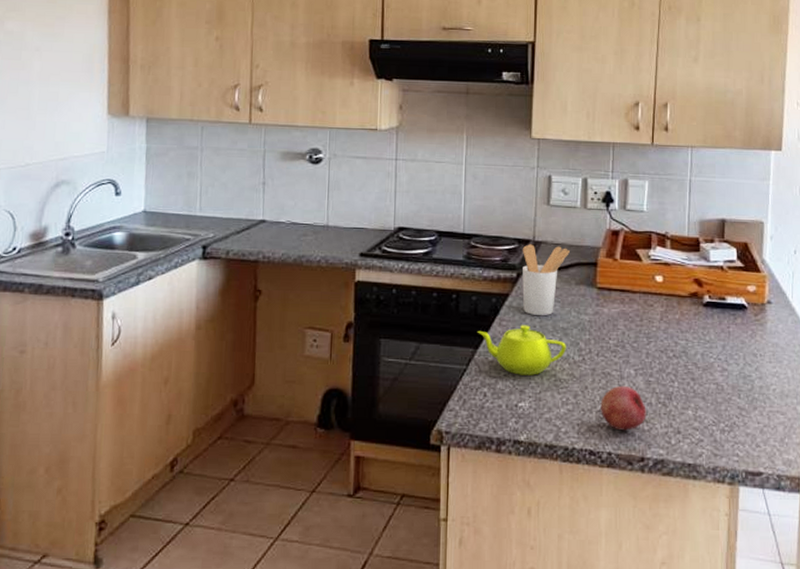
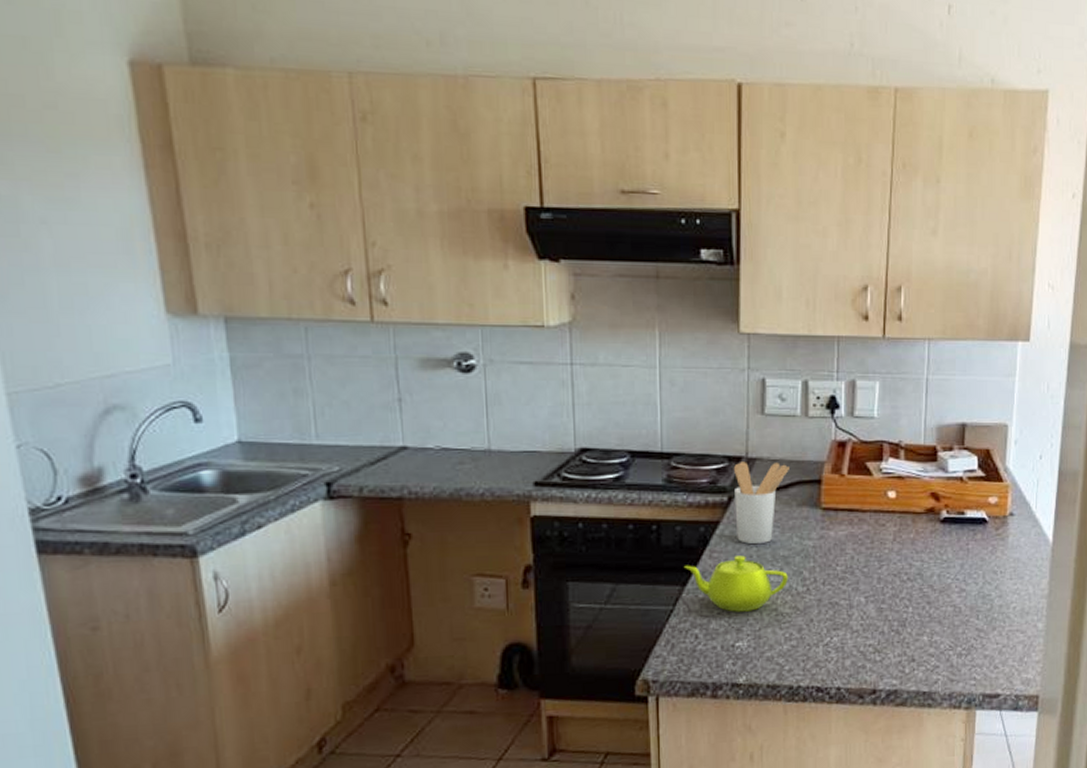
fruit: present [600,385,646,431] -> none [828,615,878,664]

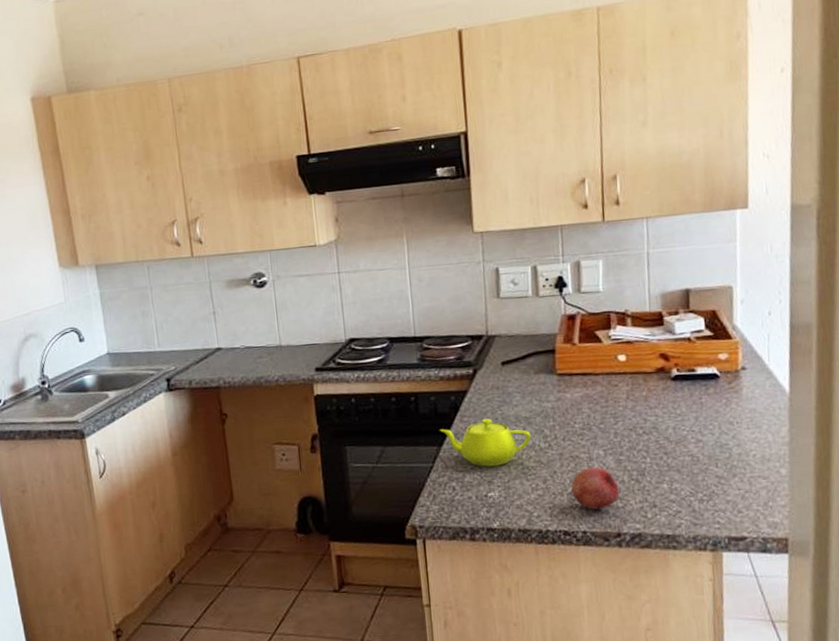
utensil holder: present [733,462,789,545] -> none [476,338,525,409]
fruit: none [828,615,878,664] -> present [571,466,620,510]

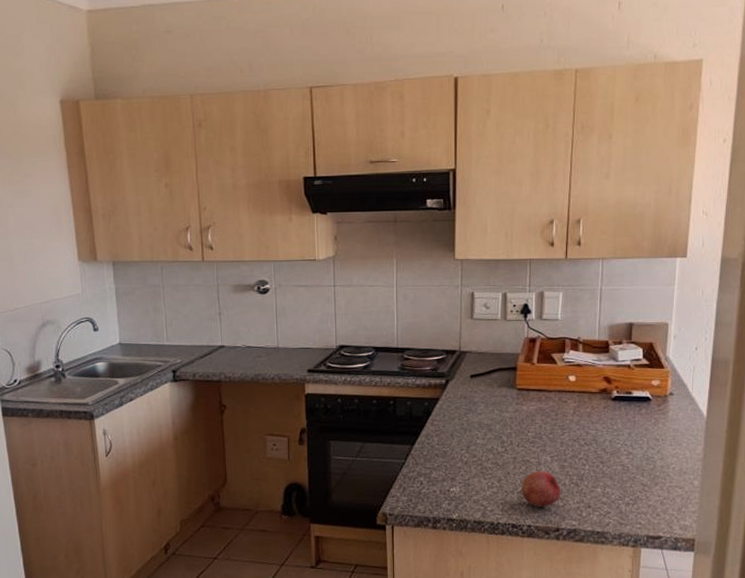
teapot: present [439,418,531,467] -> none [412,423,490,466]

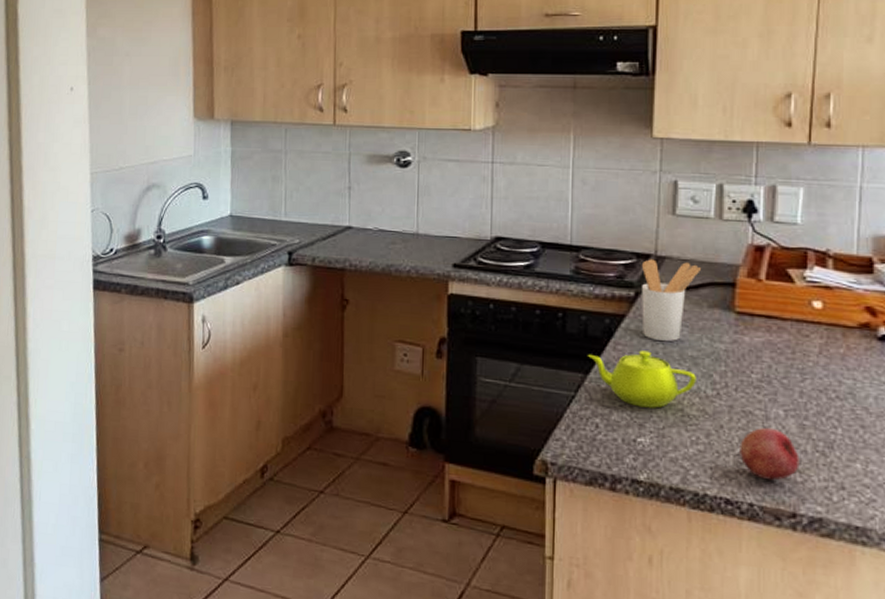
teapot: none [412,423,490,466] -> present [587,350,696,408]
utensil holder: none [449,354,492,416] -> present [641,259,701,342]

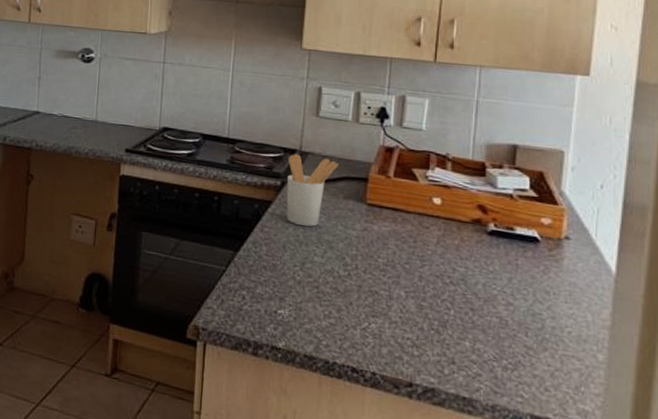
teapot: present [587,350,696,408] -> none [237,233,331,285]
fruit: present [739,427,800,481] -> none [365,306,417,354]

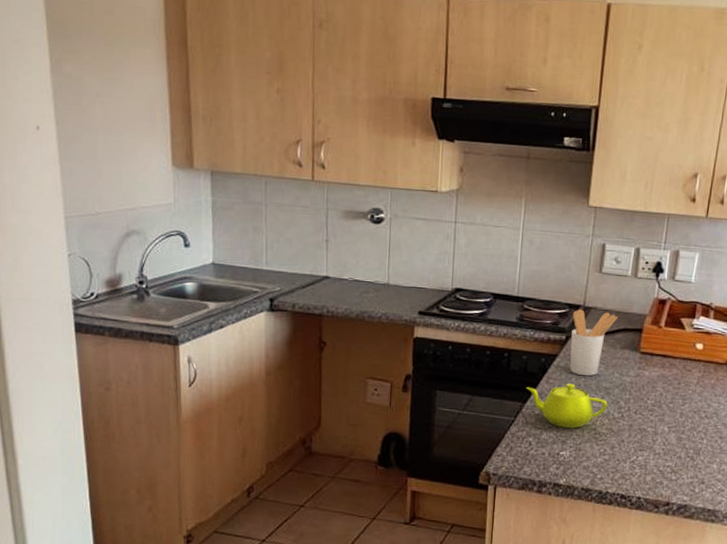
teapot: none [237,233,331,285] -> present [525,383,607,429]

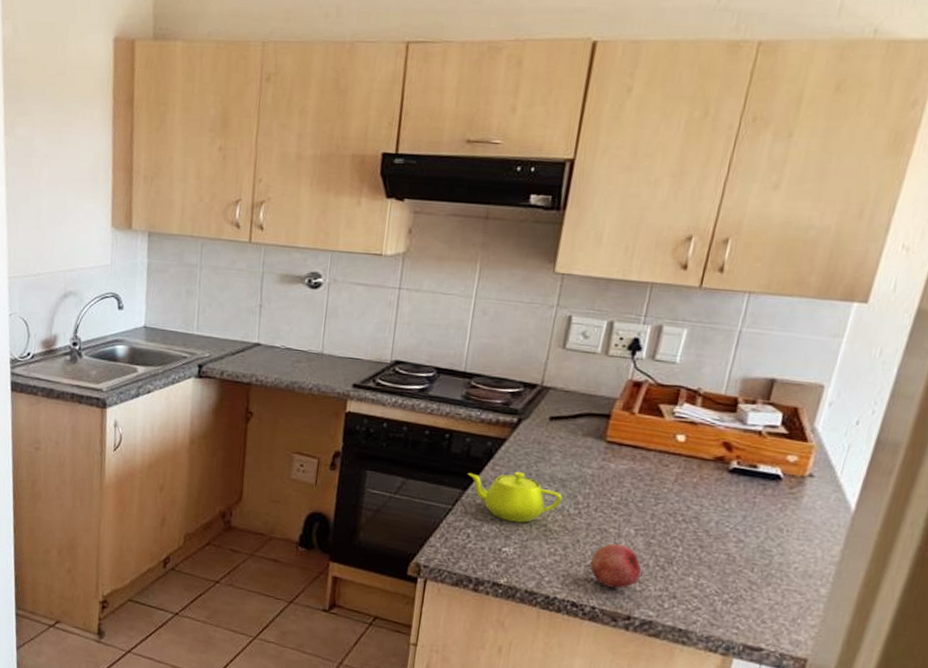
utensil holder: present [570,309,617,376] -> none [520,389,581,465]
fruit: none [634,440,676,480] -> present [590,543,642,589]

